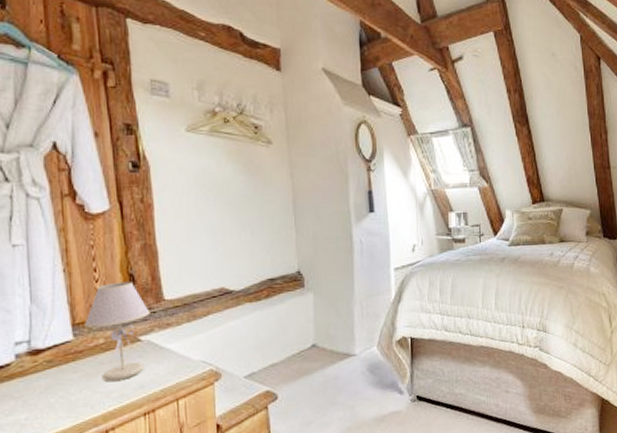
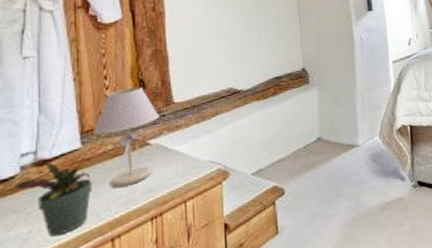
potted plant: none [11,352,87,425] -> present [15,162,93,237]

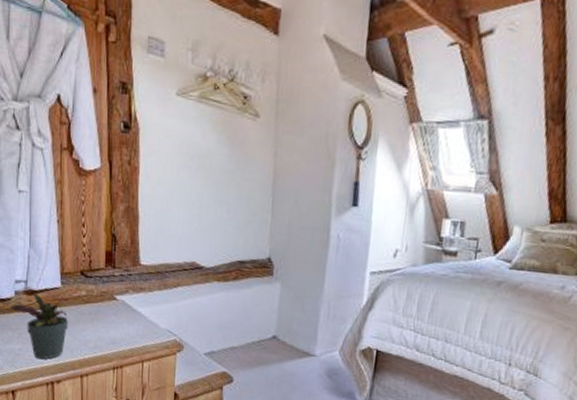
table lamp: present [93,86,160,189] -> none [71,239,127,333]

